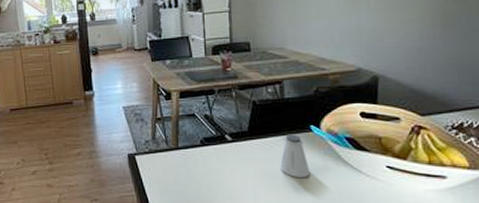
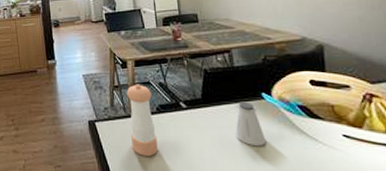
pepper shaker: none [169,116,200,189] -> present [126,84,158,156]

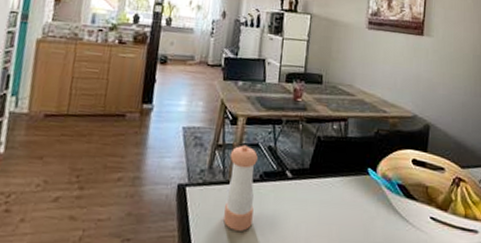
saltshaker: present [234,101,267,146] -> none [334,175,363,224]

